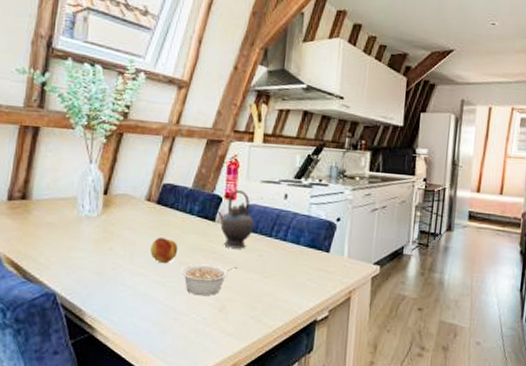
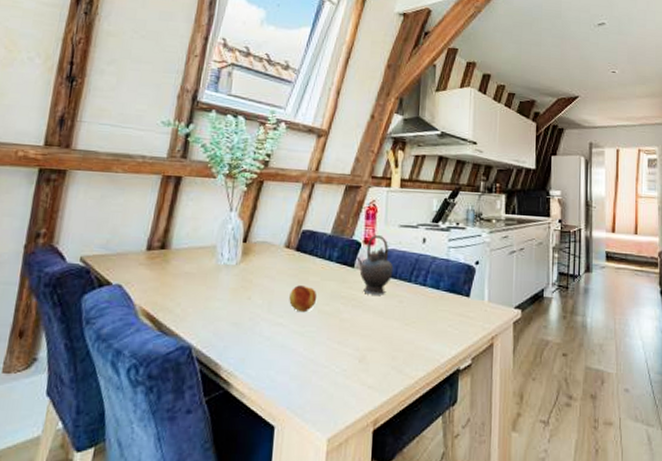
legume: present [181,264,238,295] -> none [320,311,378,345]

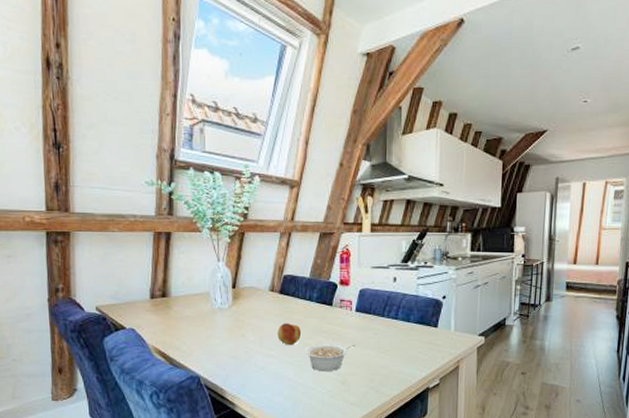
legume: none [320,311,378,345] -> present [305,344,356,371]
teapot: present [355,234,394,295] -> none [333,276,368,329]

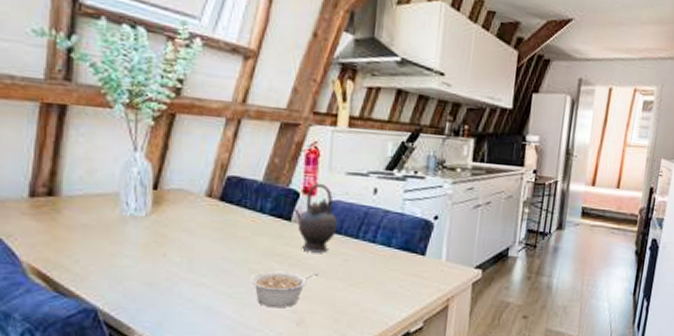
fruit: present [277,323,302,346] -> none [213,241,247,272]
teapot: none [333,276,368,329] -> present [292,182,338,253]

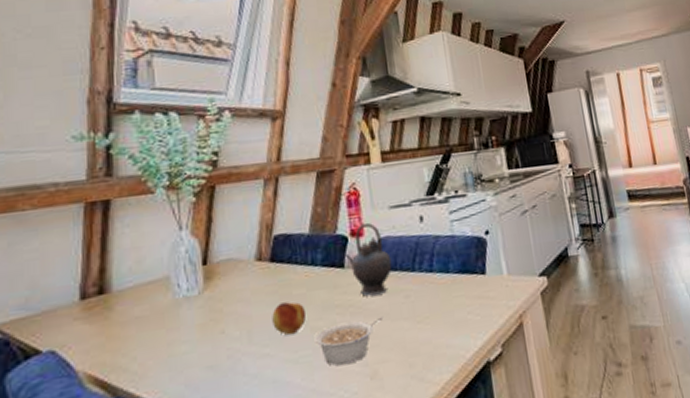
fruit: none [213,241,247,272] -> present [272,302,307,336]

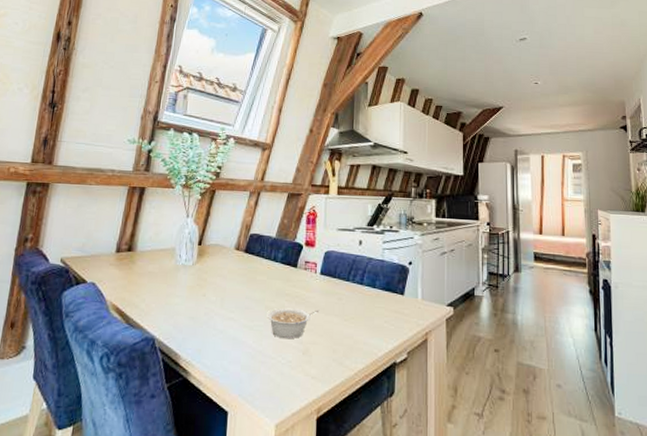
fruit: present [272,302,307,336] -> none [239,284,264,308]
teapot: present [343,222,392,297] -> none [297,237,333,293]

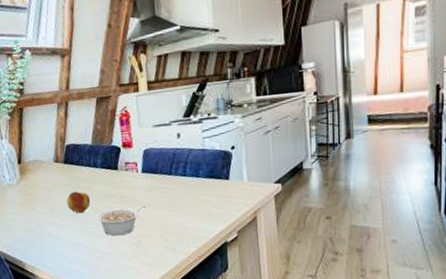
fruit: none [239,284,264,308] -> present [67,191,91,214]

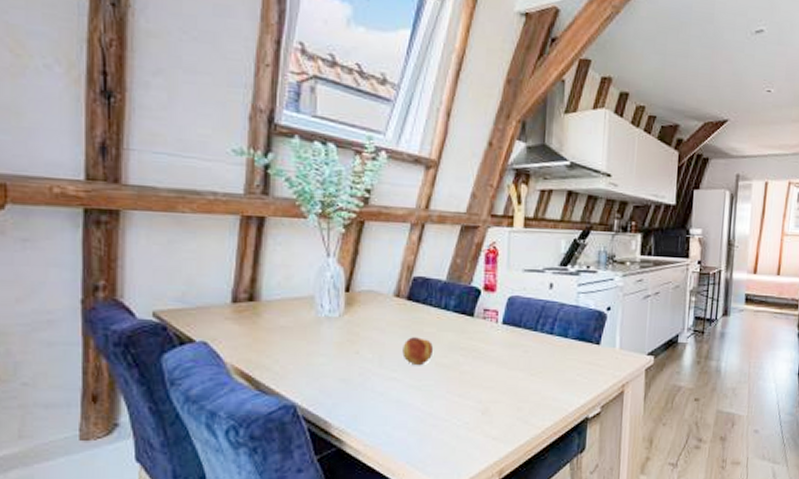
legume: present [96,205,147,236] -> none [438,364,502,397]

